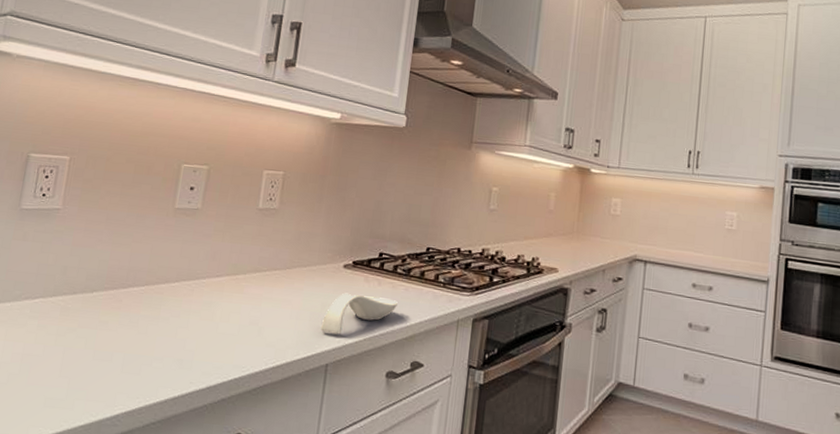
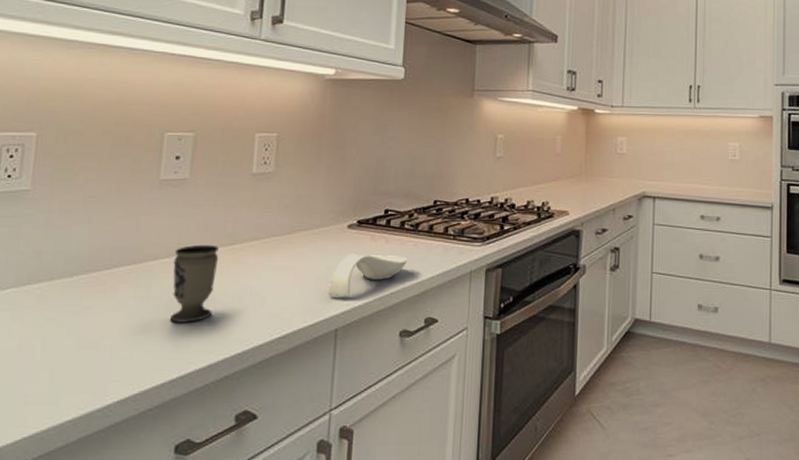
cup: none [176,272,224,345] -> present [170,244,219,323]

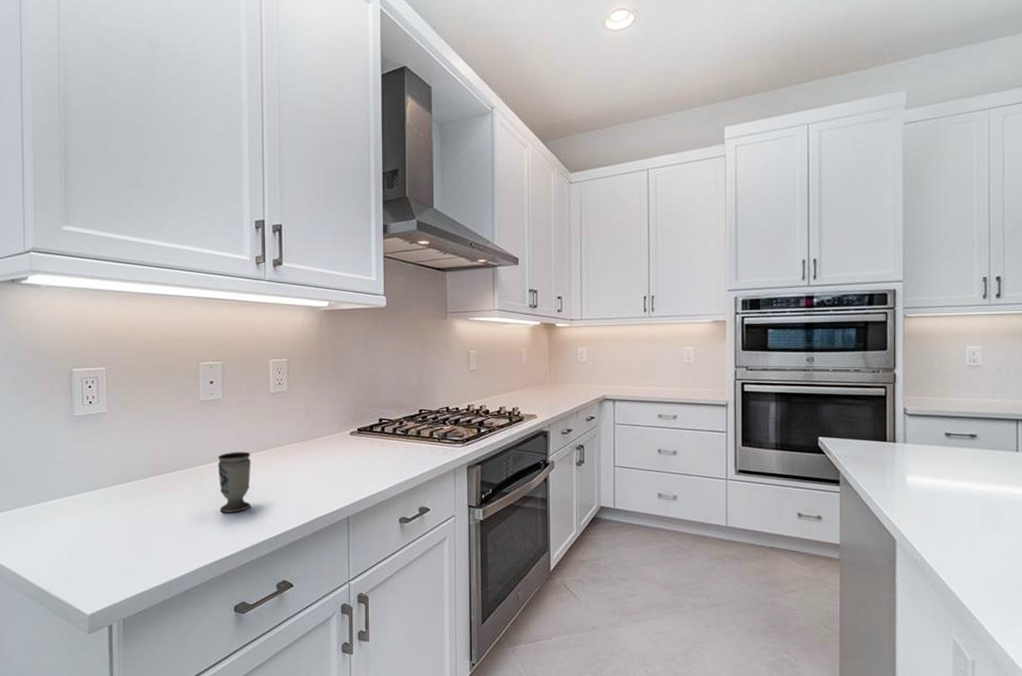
spoon rest: present [327,254,407,297] -> none [338,456,401,491]

